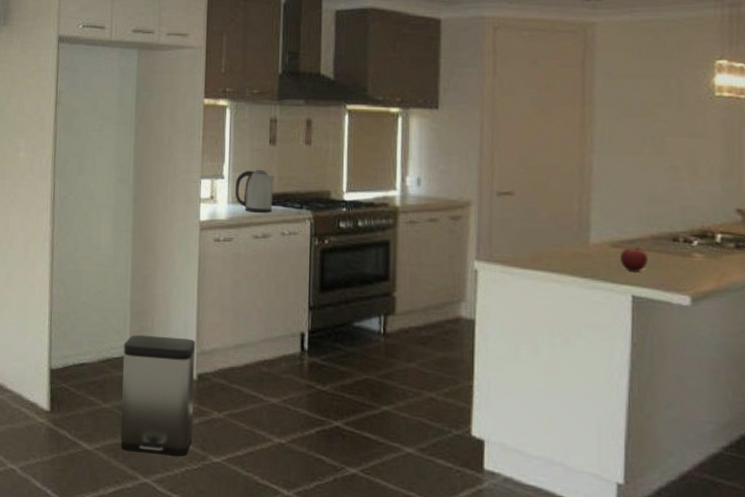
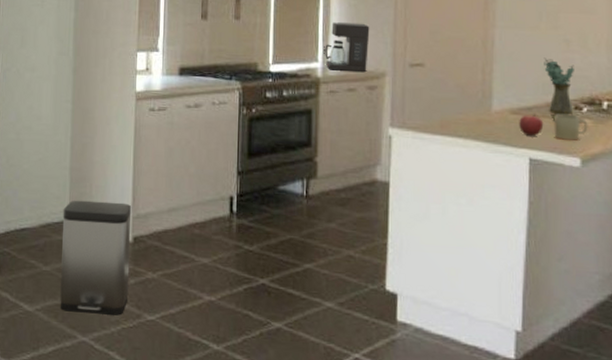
kettle: present [234,169,275,213] -> none [168,42,206,84]
coffee maker: none [404,147,453,202] -> present [325,22,370,73]
vase: none [648,185,683,255] -> present [544,57,574,121]
mug: none [659,247,699,278] -> present [553,113,588,142]

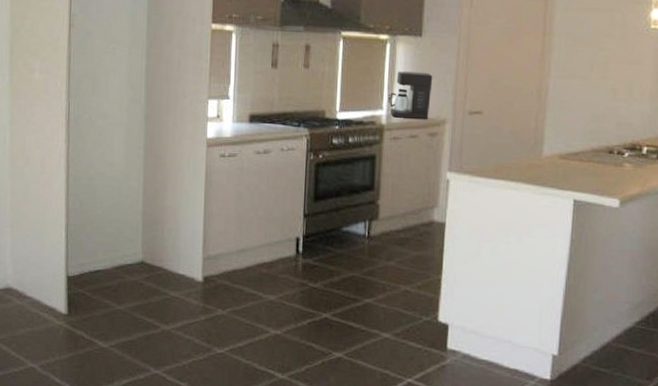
pedal bin: present [60,200,132,315] -> none [133,243,203,350]
fruit: present [519,114,544,136] -> none [566,159,589,179]
vase: present [544,57,574,121] -> none [592,106,619,165]
mug: present [553,113,588,142] -> none [597,158,628,184]

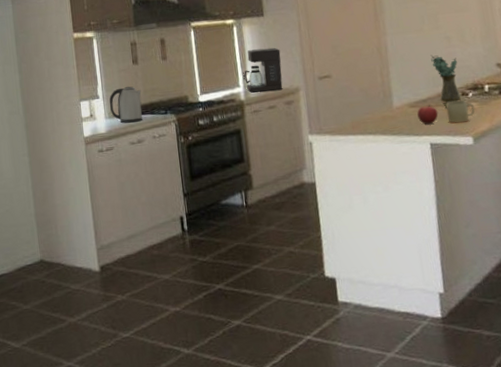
kettle: none [239,90,276,131] -> present [109,86,143,124]
fruit: none [566,159,589,179] -> present [417,104,439,124]
vase: none [592,106,619,165] -> present [430,55,462,109]
mug: none [597,158,628,184] -> present [446,100,475,124]

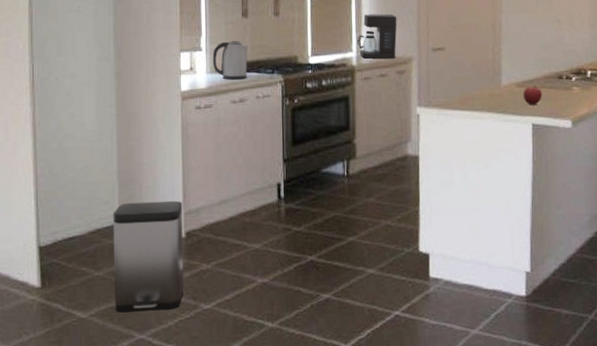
pedal bin: none [34,237,104,342] -> present [113,200,184,313]
vase: present [430,55,462,109] -> none [541,36,566,91]
mug: present [446,100,475,124] -> none [550,83,577,107]

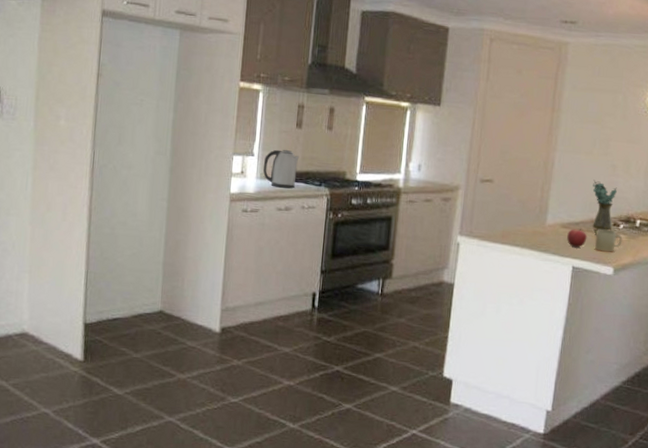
pedal bin: present [113,200,184,313] -> none [149,293,221,398]
coffee maker: present [358,14,397,59] -> none [407,138,449,186]
vase: none [541,36,566,91] -> present [592,180,617,235]
mug: none [550,83,577,107] -> present [594,229,623,253]

